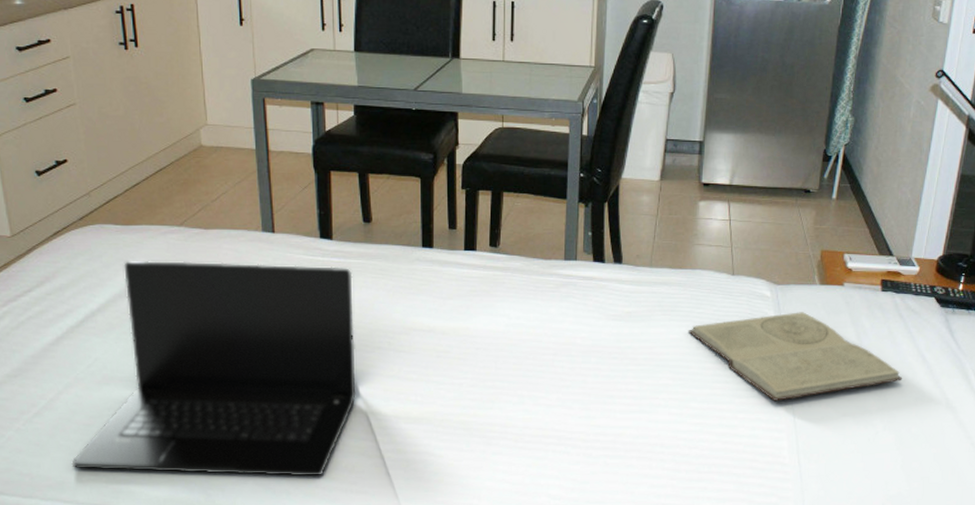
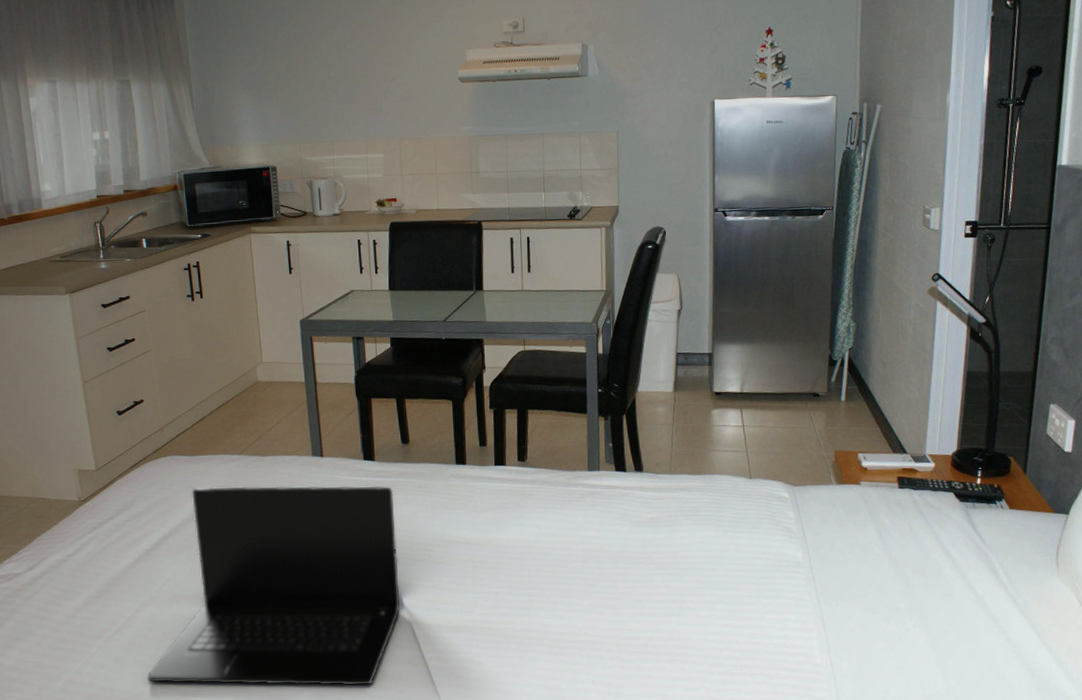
book: present [687,312,903,401] -> none [710,512,929,601]

